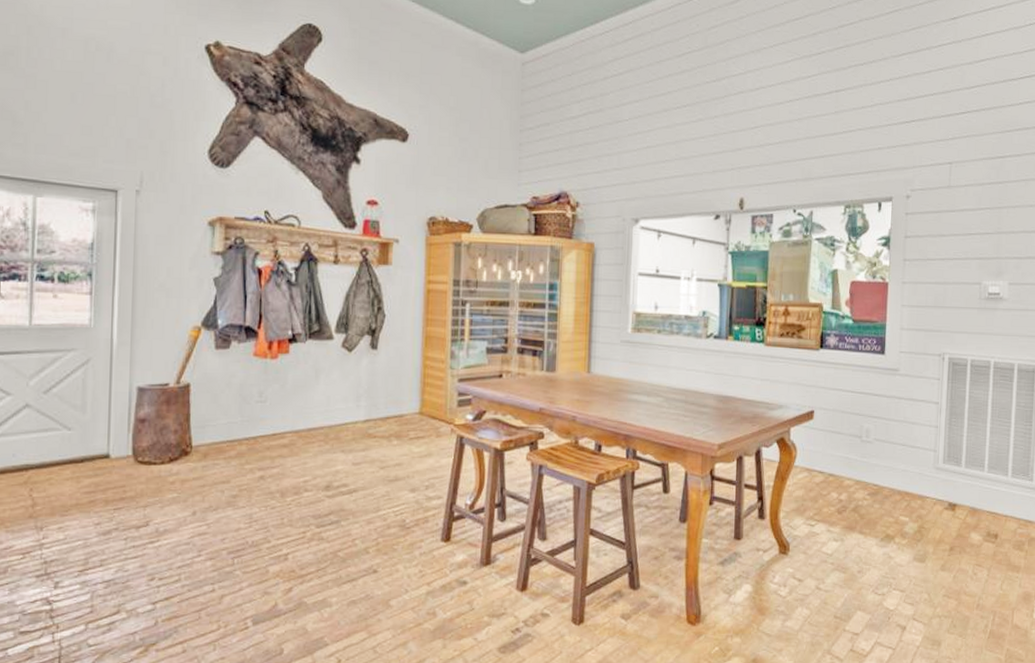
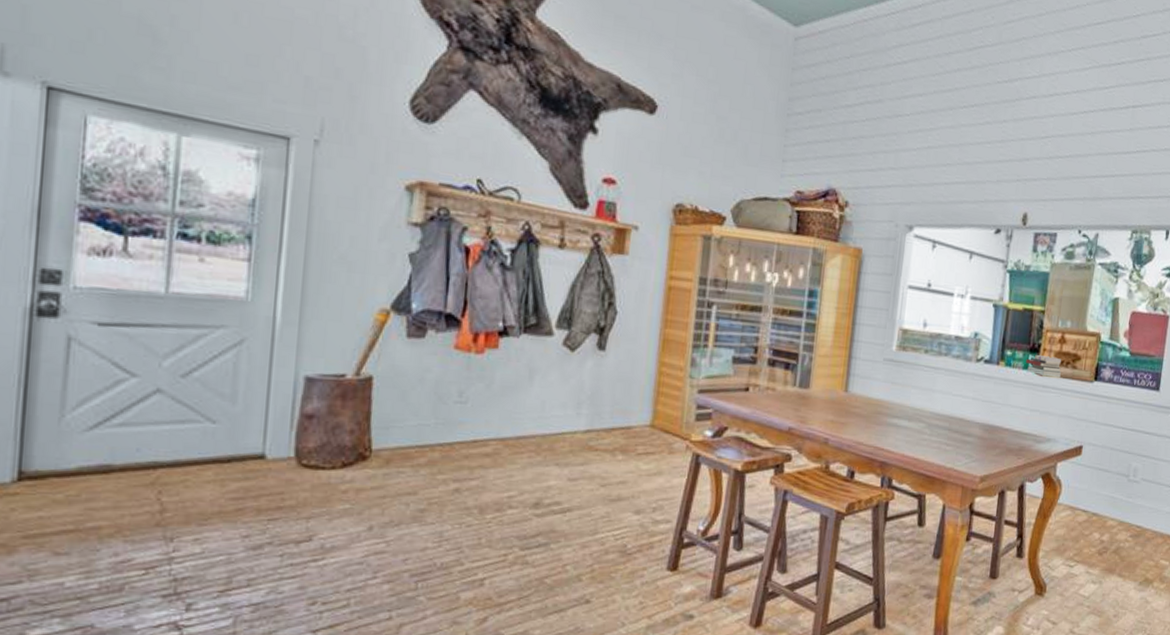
books: none [753,328,787,349] -> present [1026,355,1061,379]

